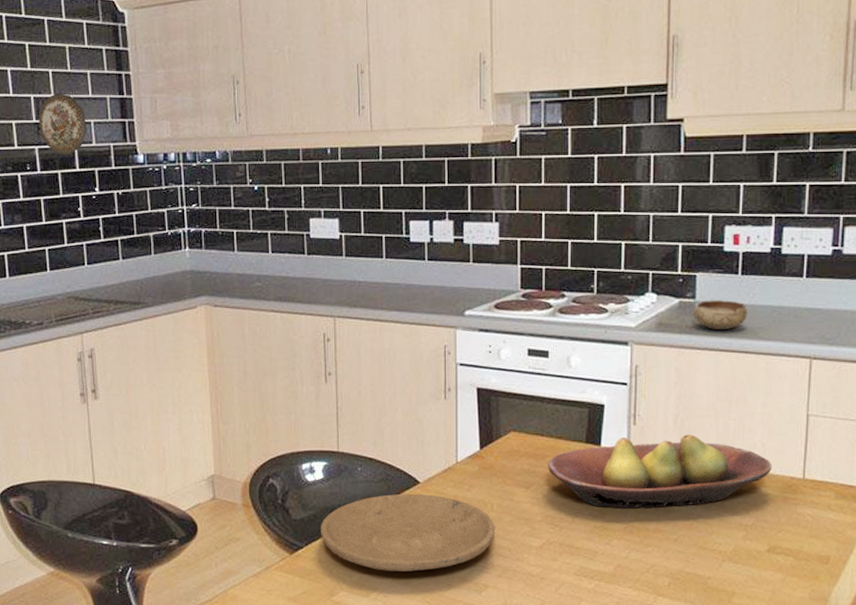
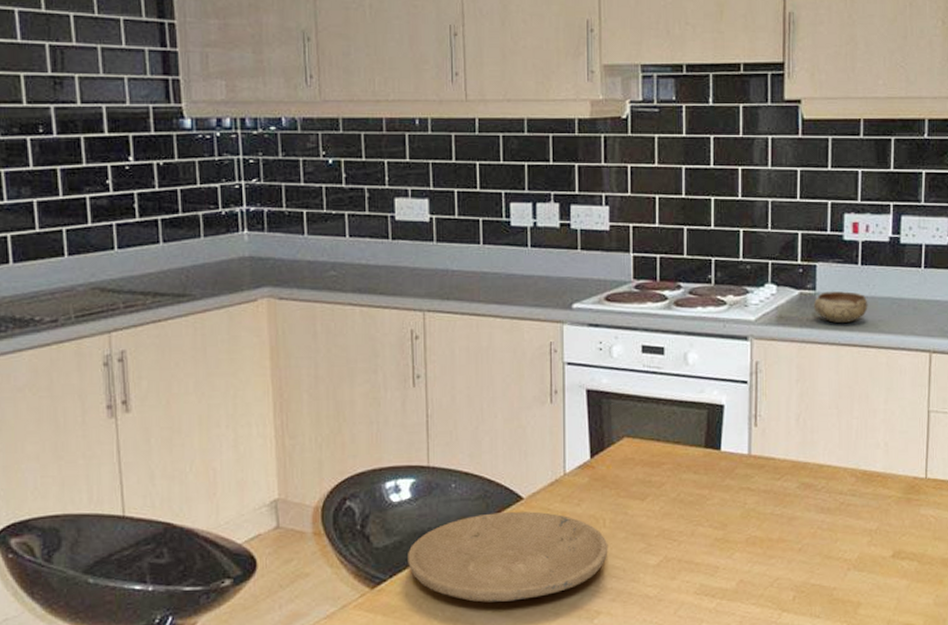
decorative plate: present [39,93,87,155] -> none [56,41,119,117]
fruit bowl: present [548,434,772,509] -> none [665,435,895,518]

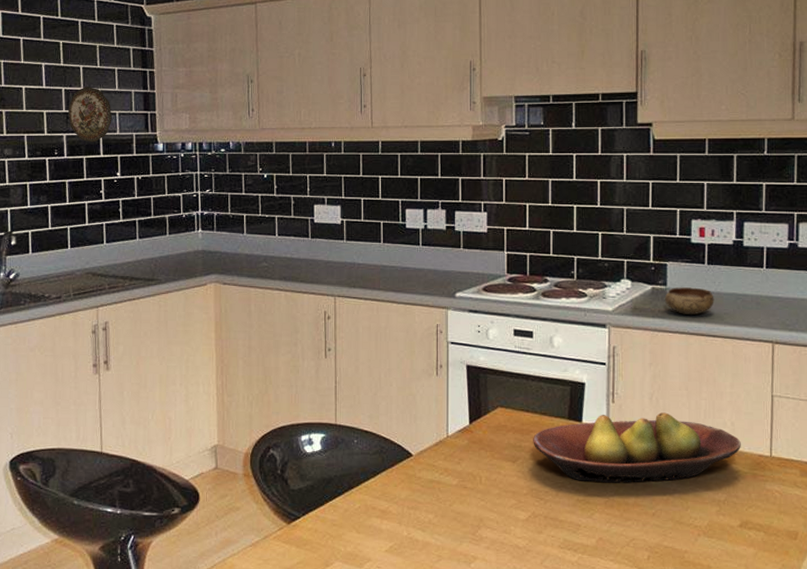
decorative plate: none [56,41,119,117] -> present [68,87,112,143]
plate: present [408,511,608,602] -> none [318,466,484,543]
fruit bowl: none [665,435,895,518] -> present [533,412,741,483]

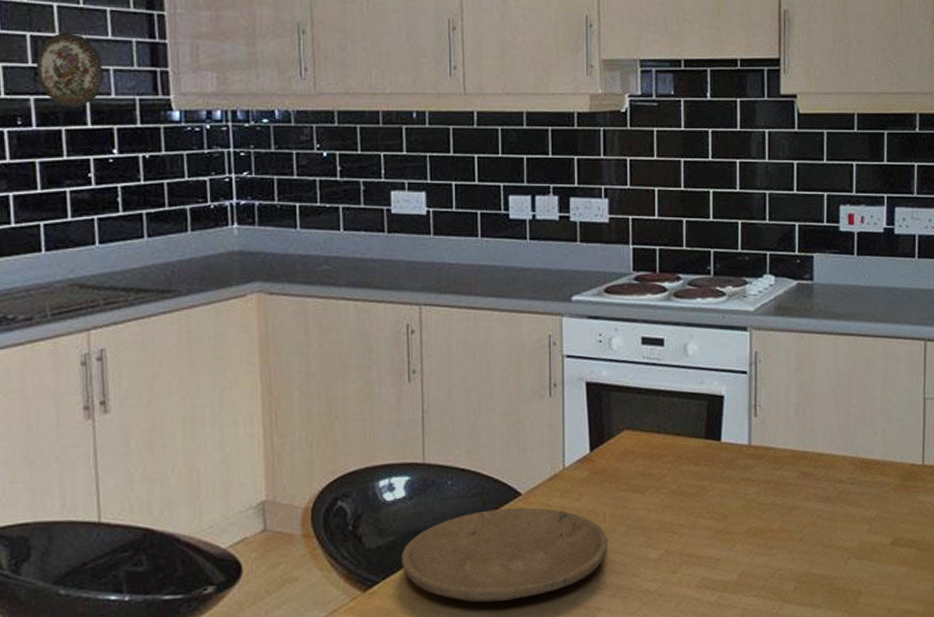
plate: none [318,466,484,543] -> present [402,507,608,603]
fruit bowl: present [533,412,741,483] -> none [665,424,893,509]
bowl: present [664,287,714,315] -> none [811,281,864,312]

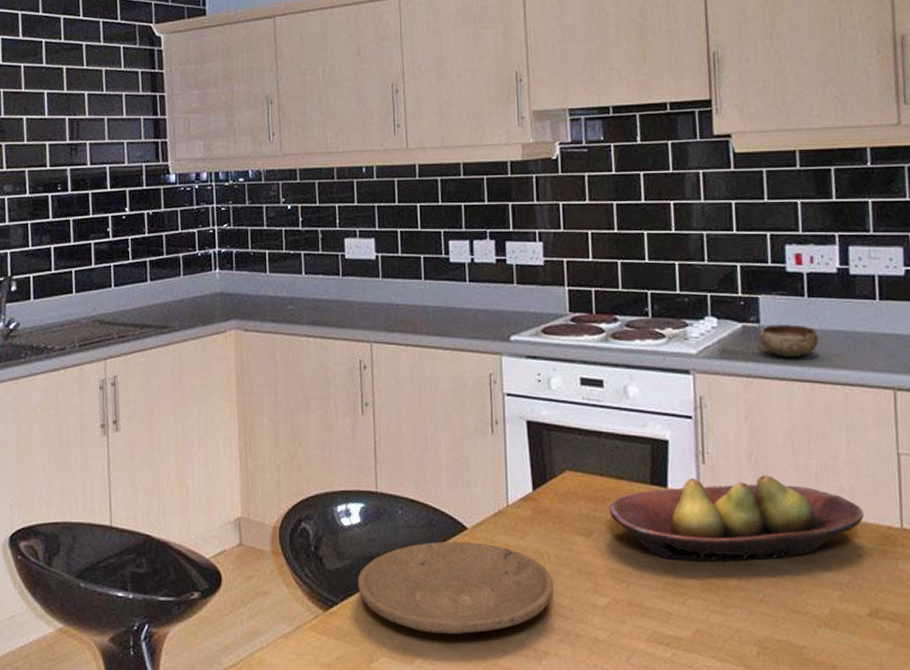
decorative plate: present [37,32,104,109] -> none [72,114,120,176]
fruit bowl: none [665,424,893,509] -> present [609,475,864,562]
bowl: none [811,281,864,312] -> present [758,324,819,357]

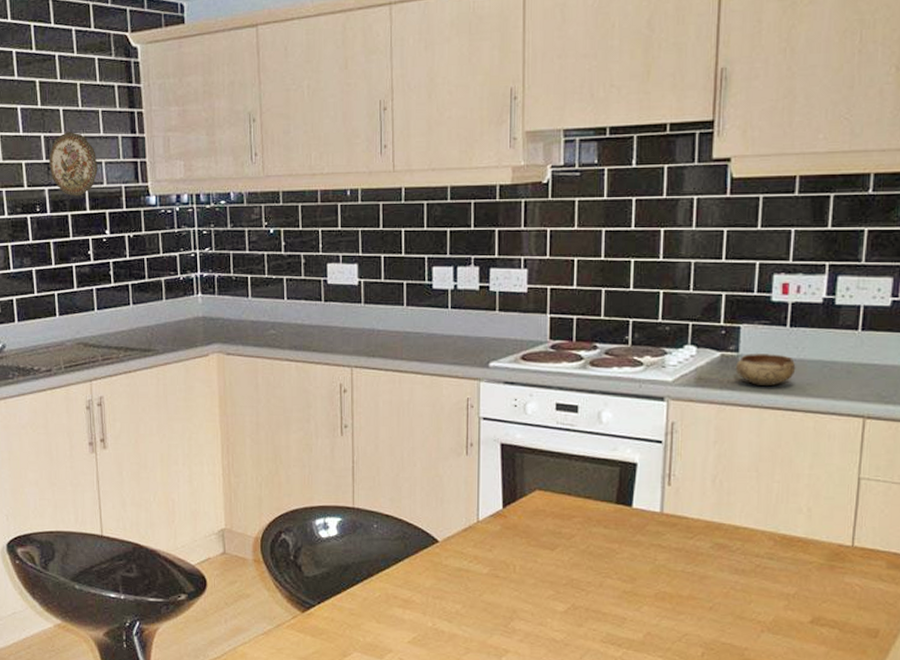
decorative plate: none [72,114,120,176] -> present [49,132,98,197]
plate: present [358,542,554,634] -> none [334,553,518,634]
fruit bowl: present [609,475,864,562] -> none [575,496,818,574]

